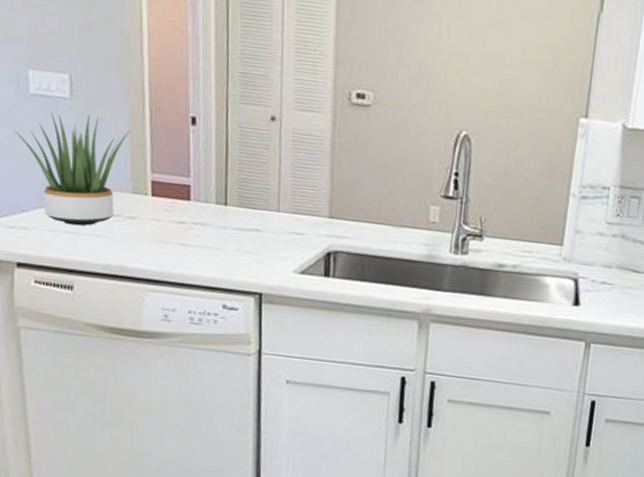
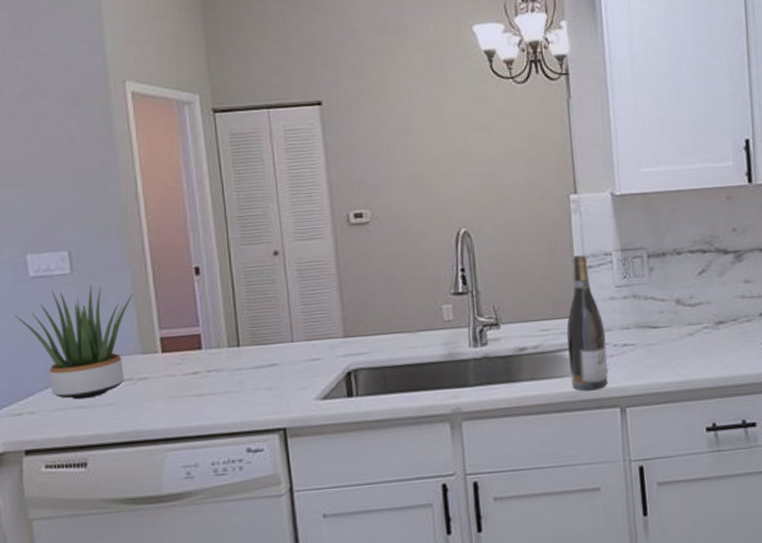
wine bottle: none [542,183,587,321] -> present [566,255,608,392]

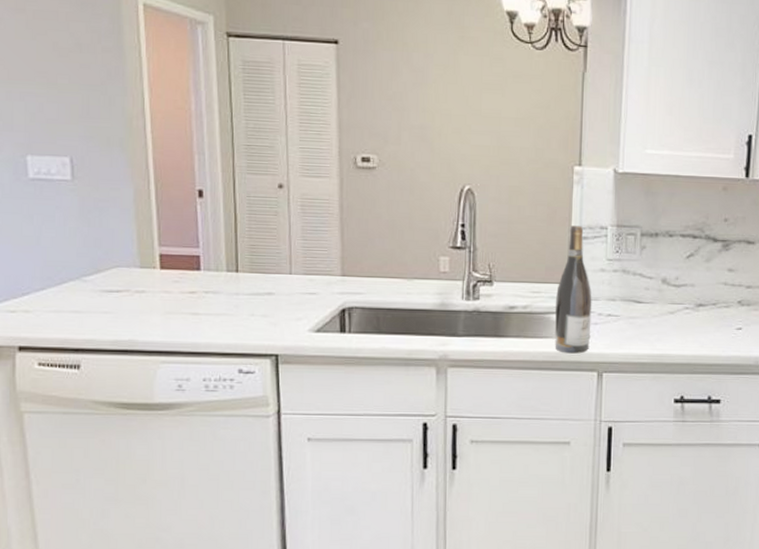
potted plant: present [14,285,133,400] -> none [12,194,135,304]

